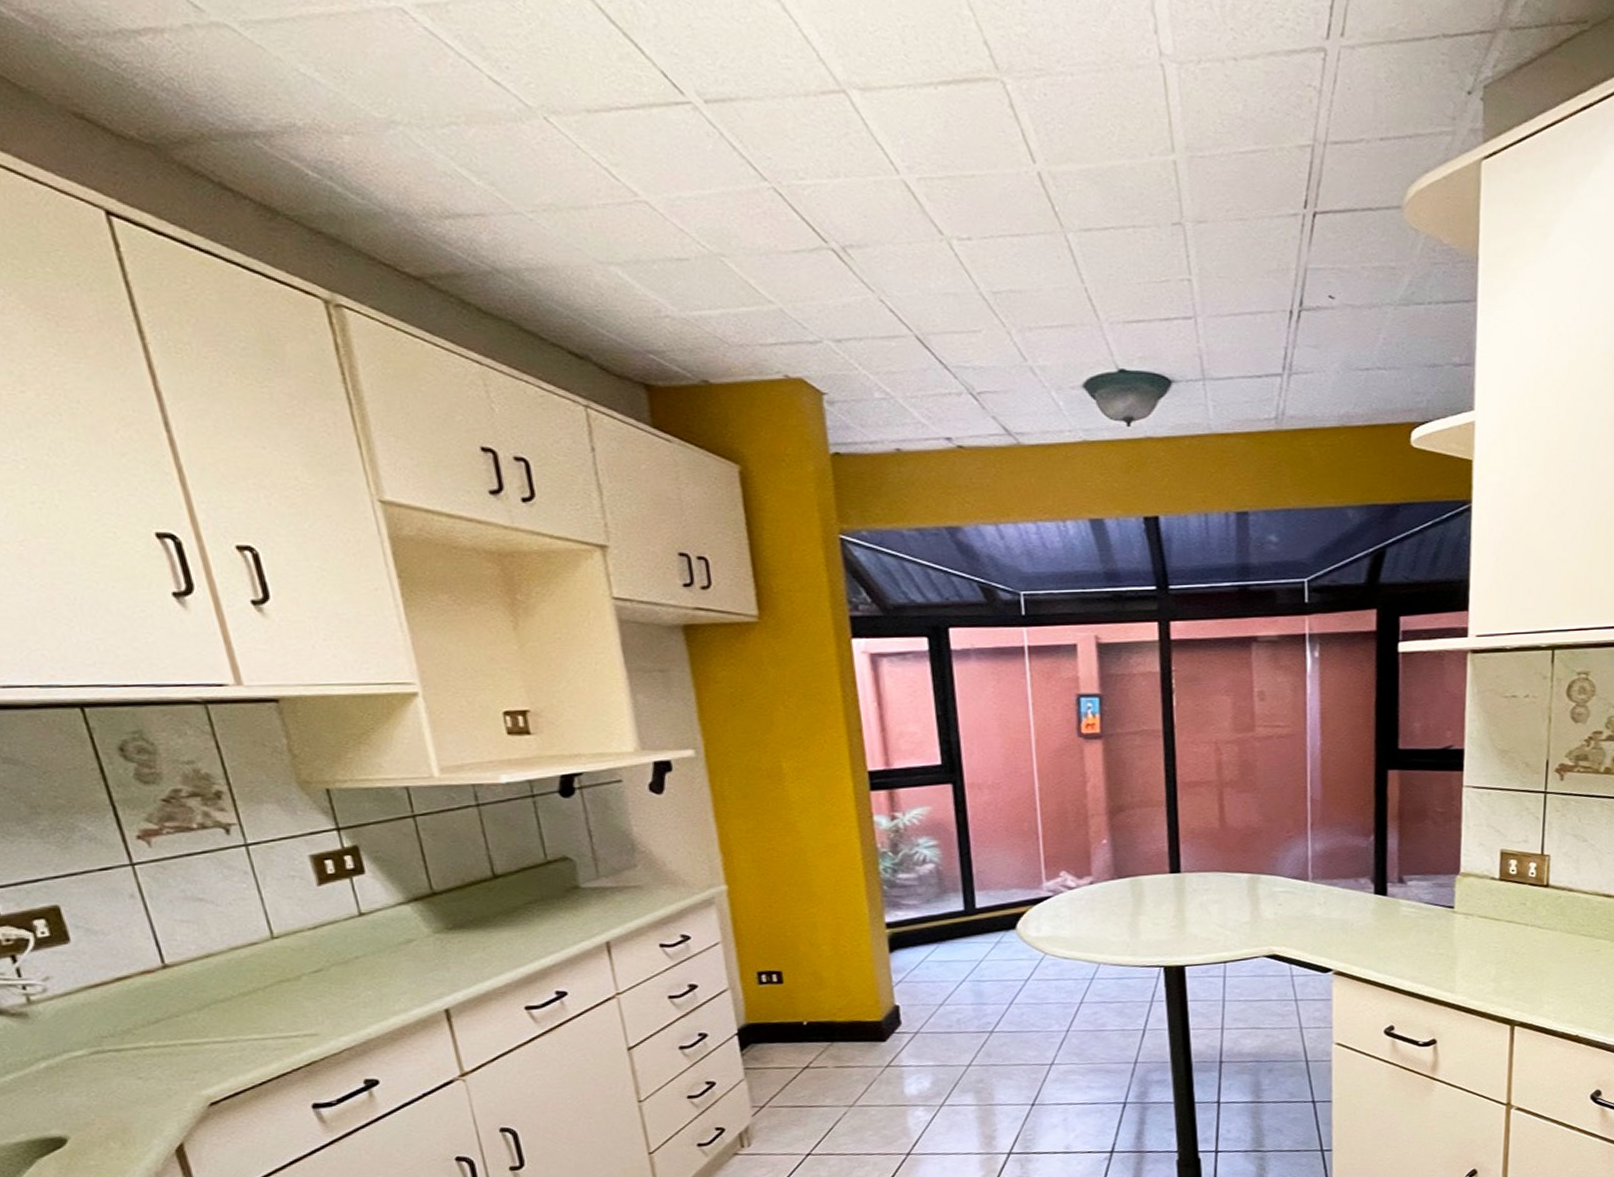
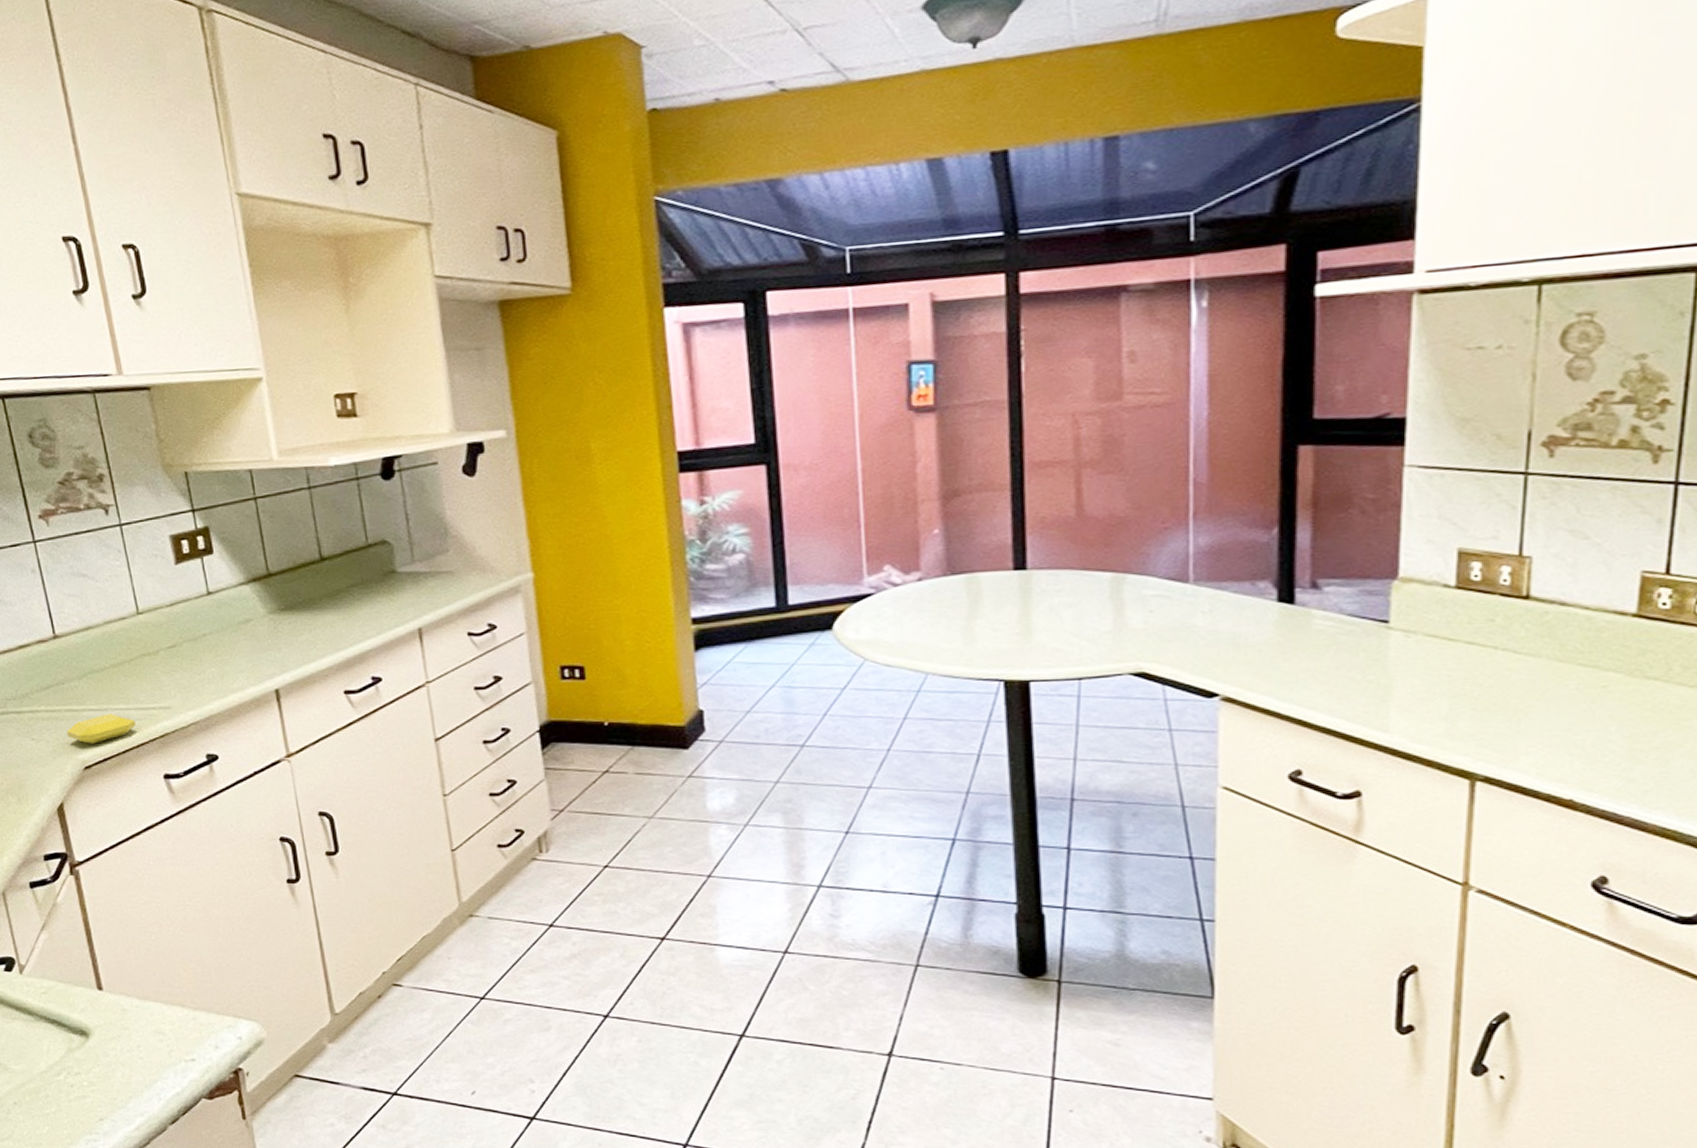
soap bar: none [184,1044,275,1078] -> present [66,713,136,744]

